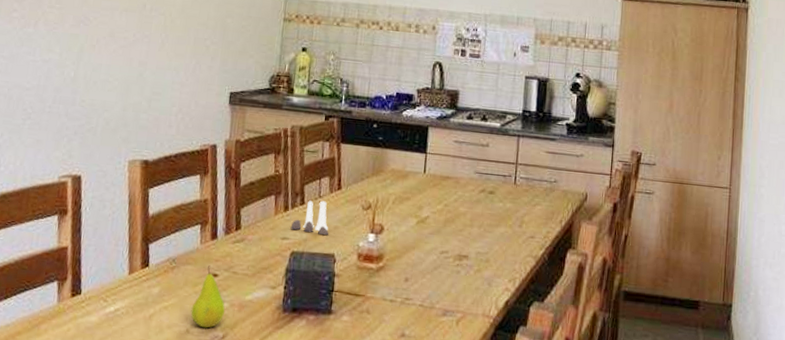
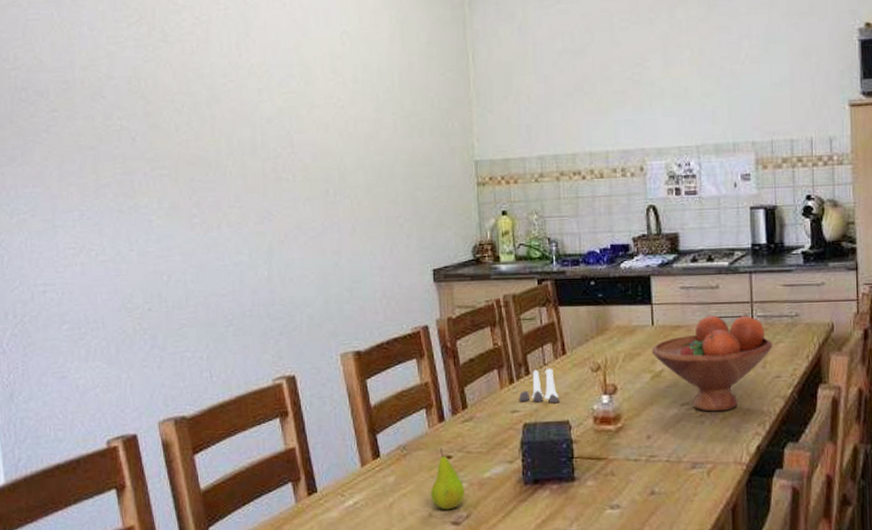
fruit bowl: none [420,171,531,264] -> present [651,316,773,412]

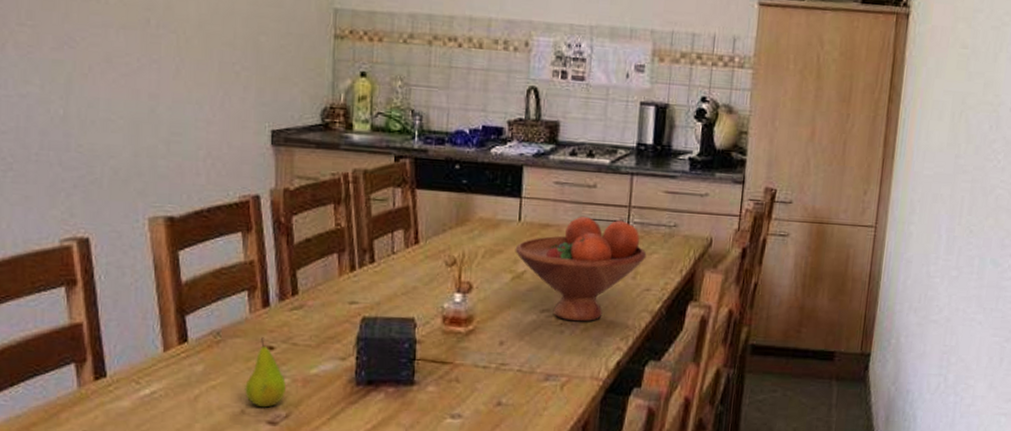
salt and pepper shaker set: present [519,368,559,402] -> none [359,257,406,297]

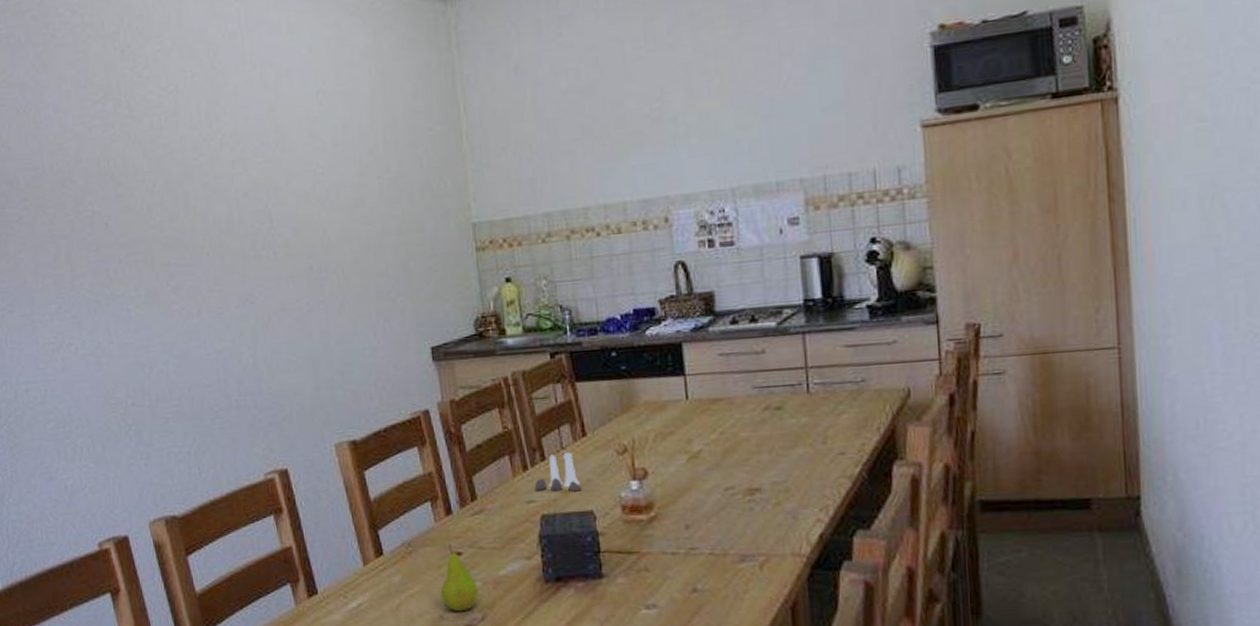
salt and pepper shaker set: none [359,257,406,297] -> present [534,452,581,491]
fruit bowl: present [515,217,647,322] -> none [686,384,835,497]

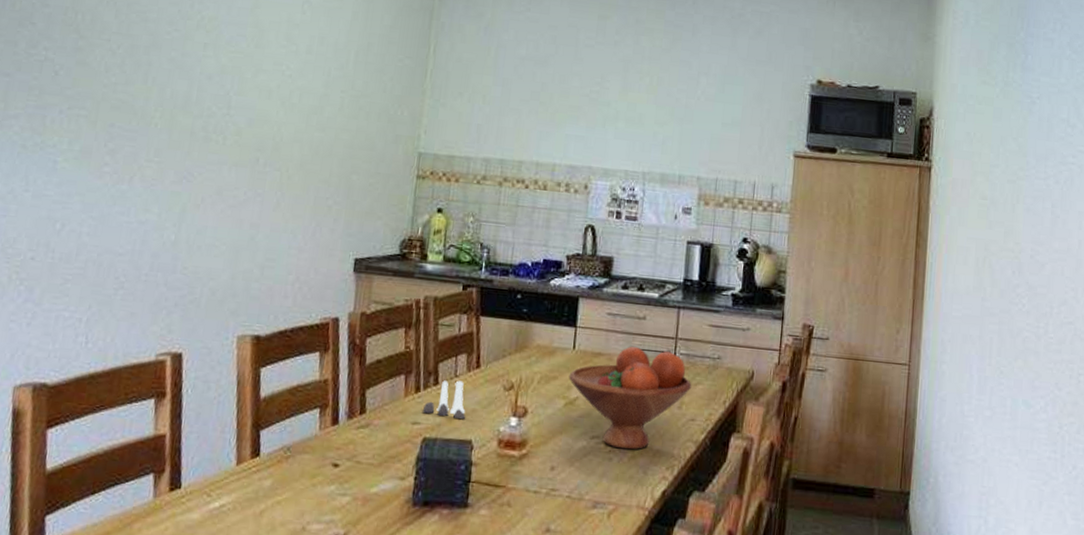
fruit: present [440,544,479,612] -> none [307,454,347,525]
fruit bowl: none [686,384,835,497] -> present [568,347,692,450]

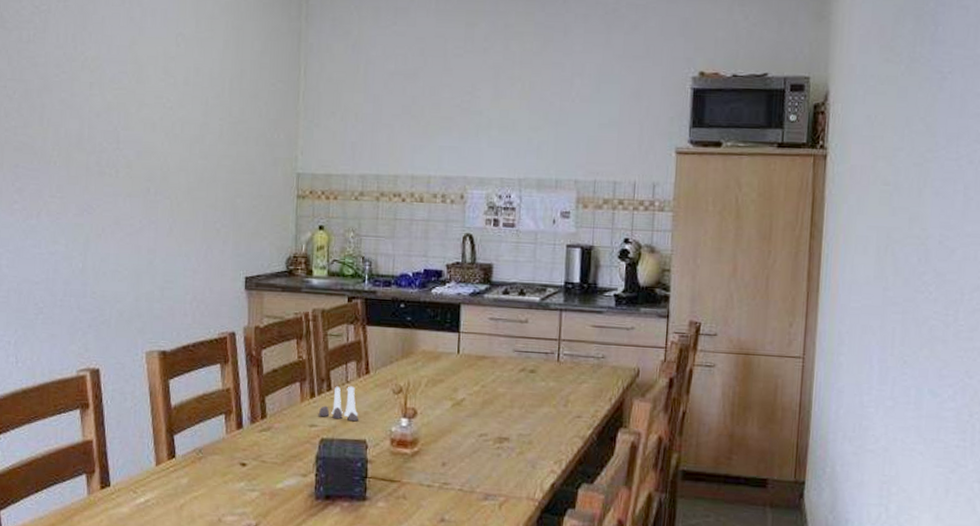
fruit bowl: present [568,347,692,450] -> none [454,349,577,446]

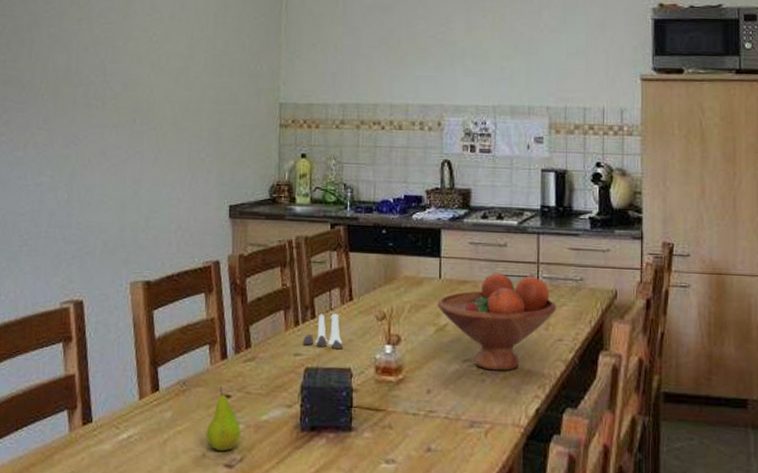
fruit: none [221,455,256,517] -> present [206,386,241,452]
fruit bowl: none [454,349,577,446] -> present [437,273,557,371]

